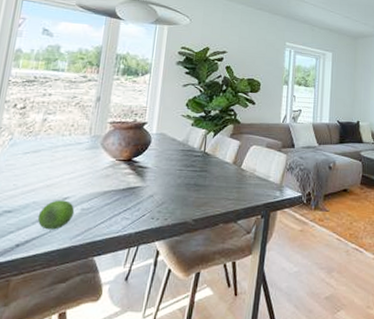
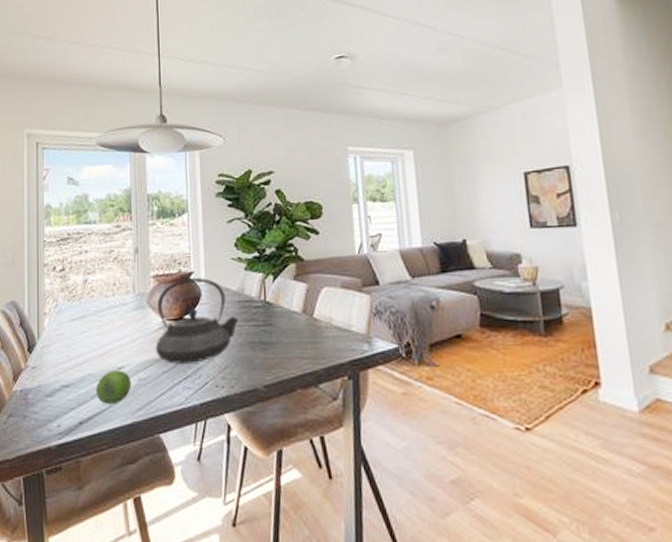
teapot: none [101,127,180,198] -> present [155,278,239,364]

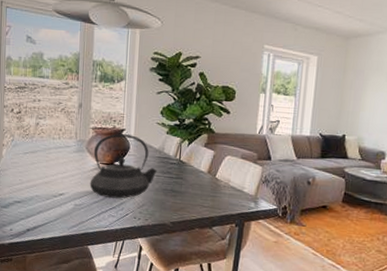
fruit: present [95,370,132,405] -> none [41,195,69,220]

